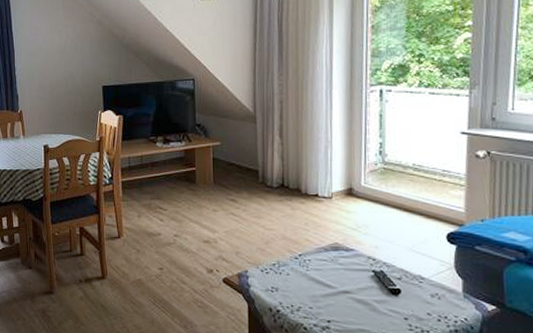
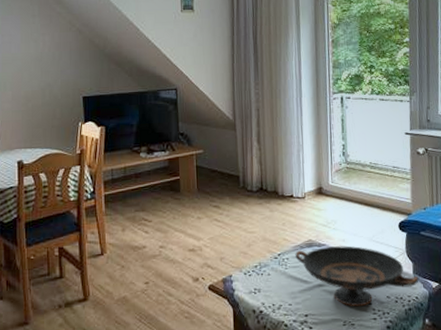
decorative bowl: none [318,252,470,320] -> present [295,246,419,307]

